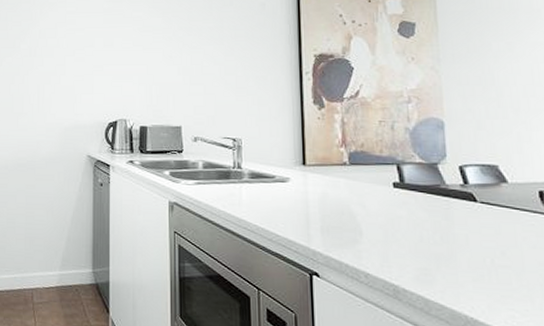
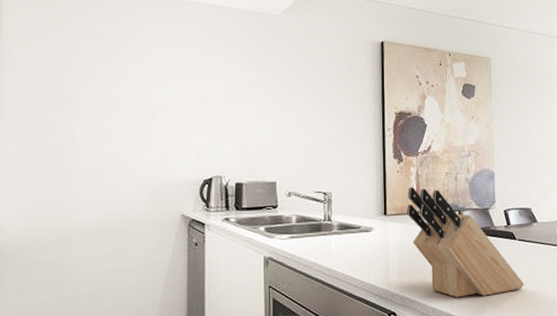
knife block: none [330,136,490,266] -> present [407,187,524,298]

